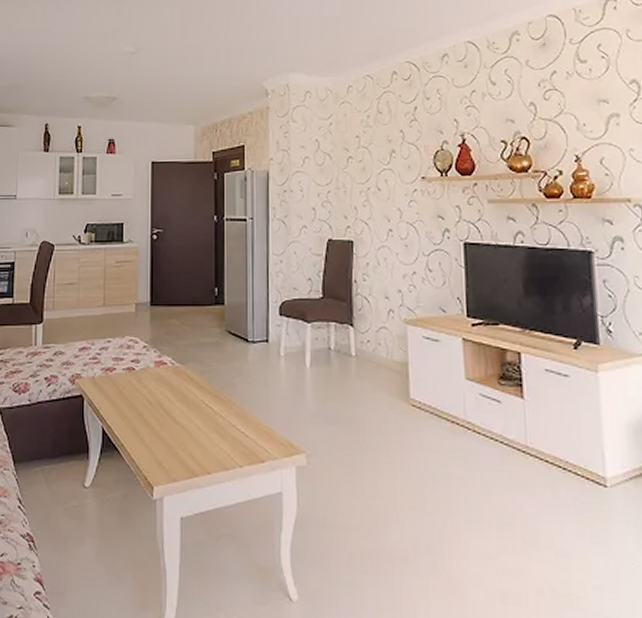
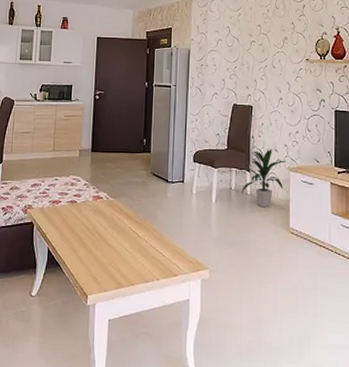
indoor plant: none [344,296,402,373] -> present [241,149,287,208]

